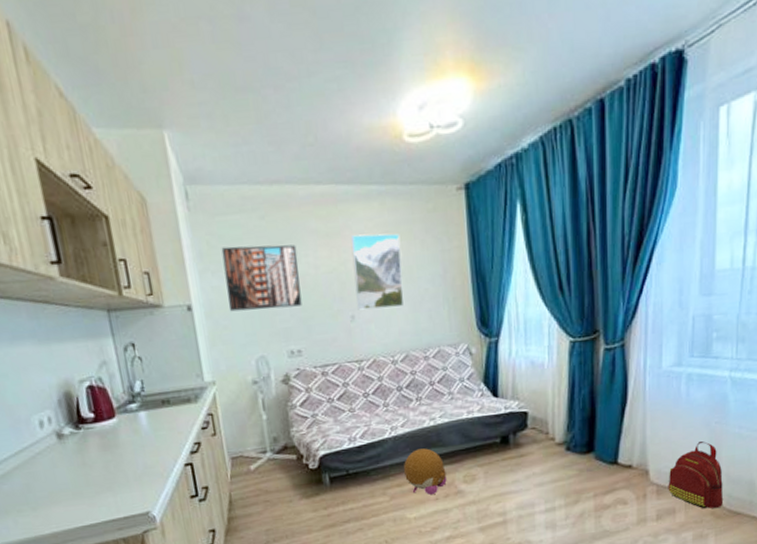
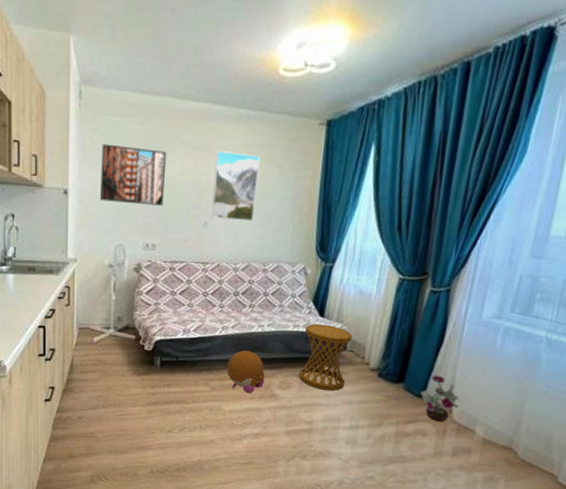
side table: none [481,404,532,476] -> present [298,323,353,391]
decorative plant: none [613,437,655,487] -> present [420,375,459,422]
backpack: present [668,440,724,509] -> none [467,391,523,456]

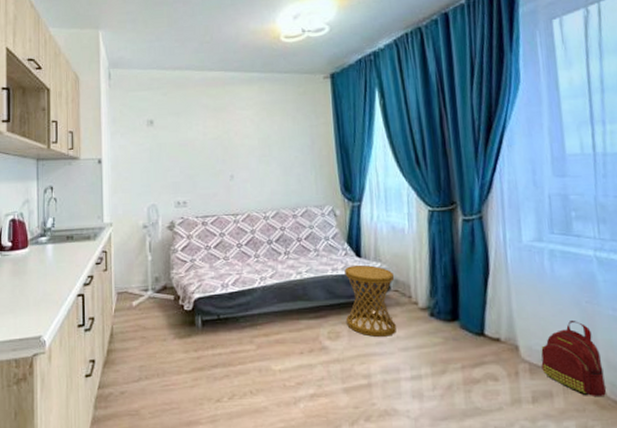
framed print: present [100,144,167,206] -> none [130,115,190,166]
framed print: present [211,151,261,222] -> none [234,110,277,171]
plush toy: present [226,350,265,393] -> none [270,301,312,347]
decorative plant: present [420,375,459,422] -> none [479,308,525,363]
backpack: none [467,391,523,456] -> present [541,319,607,396]

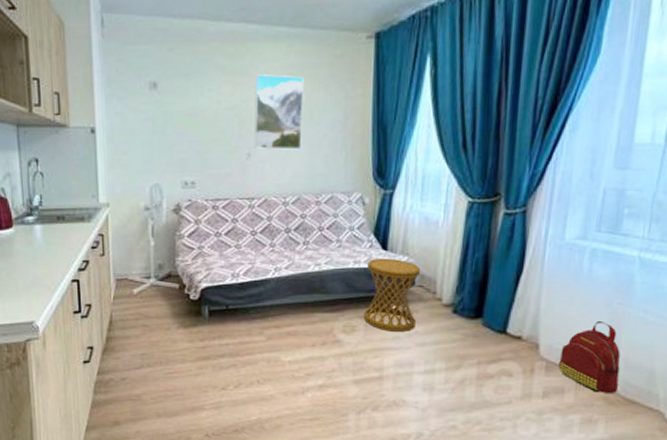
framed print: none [234,110,277,171] -> present [255,74,304,150]

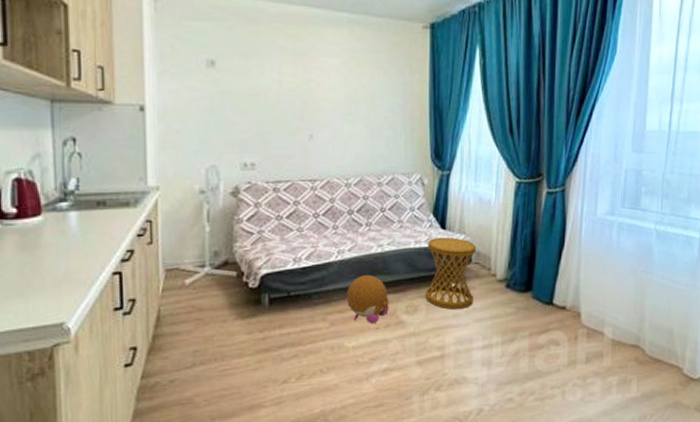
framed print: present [255,74,304,150] -> none [317,57,365,132]
plush toy: none [283,293,326,340] -> present [346,275,389,323]
backpack: present [558,320,620,393] -> none [597,287,646,354]

